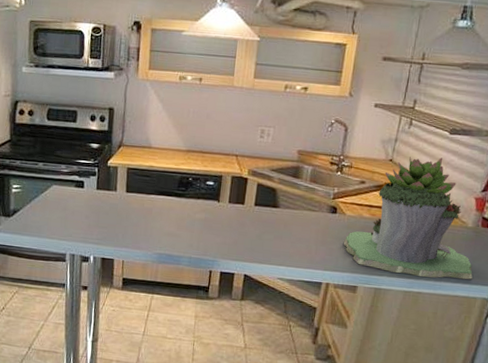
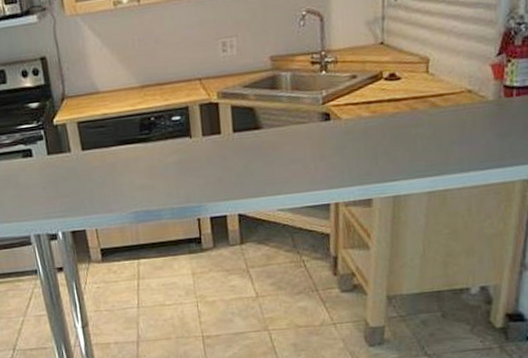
succulent planter: present [344,157,473,280] -> none [346,26,505,174]

